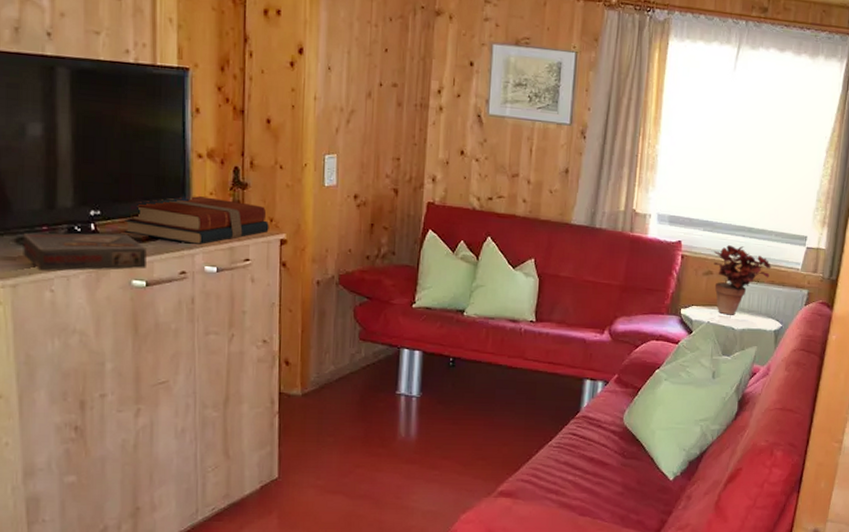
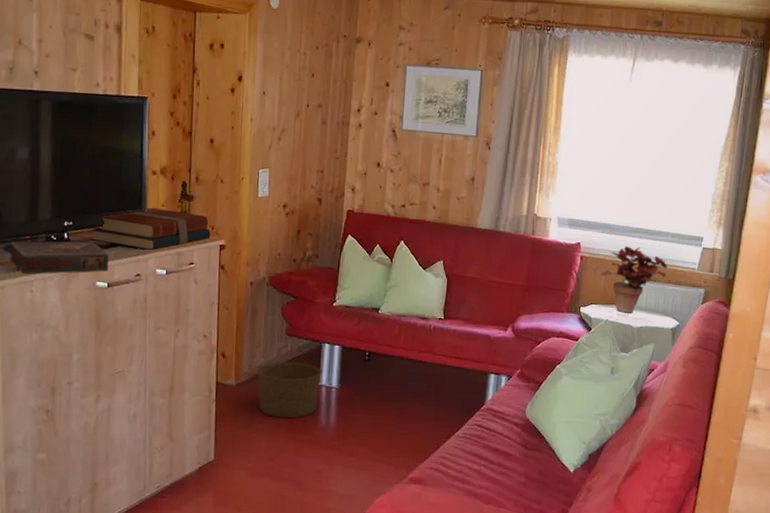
basket: none [326,369,401,431] -> present [257,361,323,419]

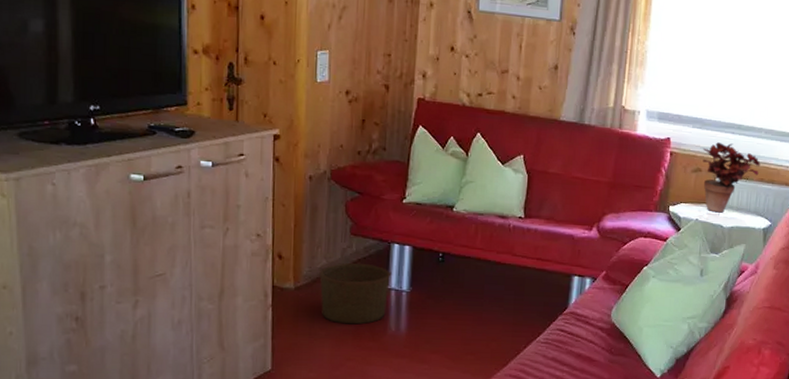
game console: present [10,241,109,275] -> none [25,127,144,165]
books: present [91,208,211,251] -> none [122,91,263,141]

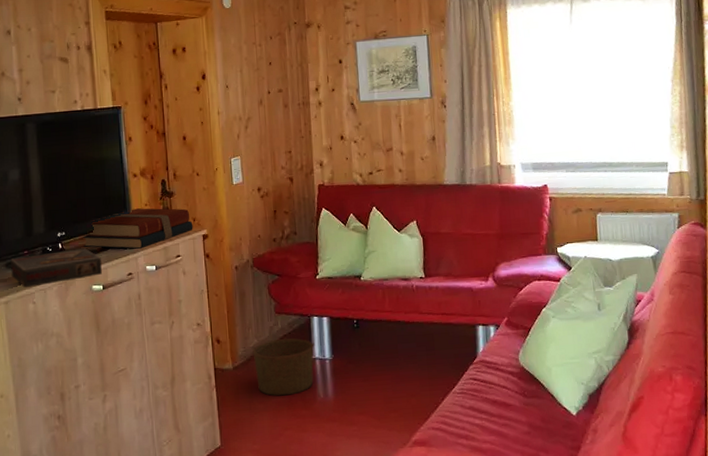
game console: none [25,127,144,165] -> present [11,248,102,288]
books: none [122,91,263,141] -> present [83,208,193,250]
potted plant: present [702,142,761,213] -> none [579,181,638,248]

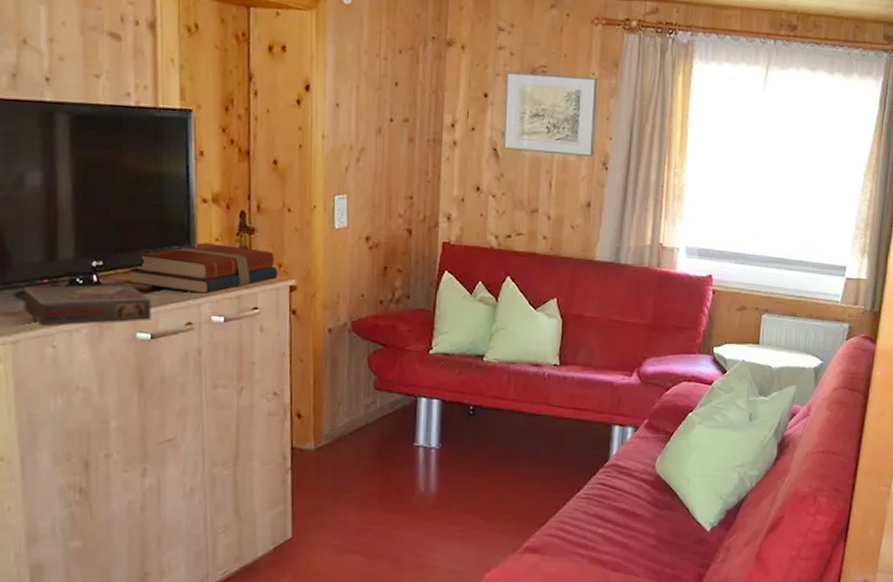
basket: present [251,338,315,396] -> none [340,420,419,486]

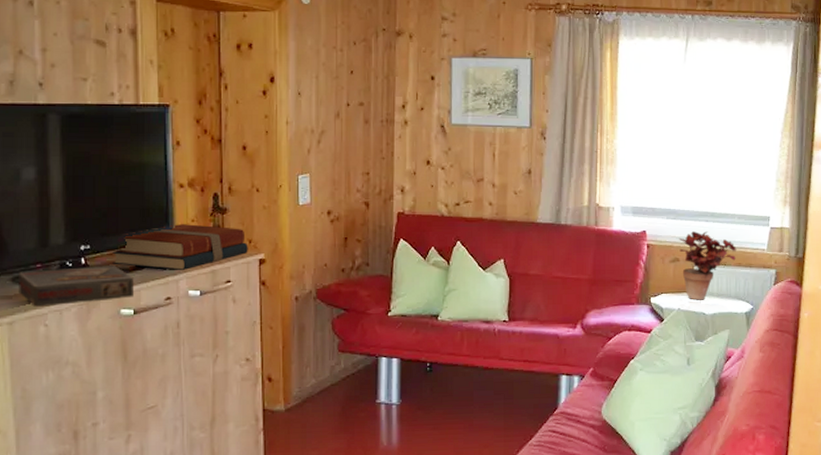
potted plant: none [746,278,809,353] -> present [678,231,737,300]

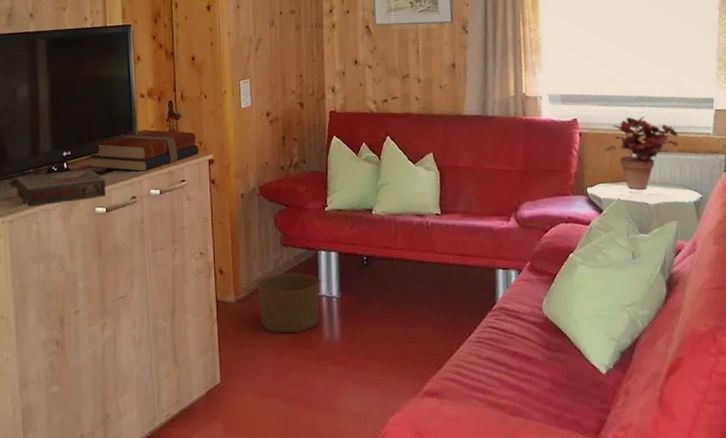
basket: none [308,380,381,443] -> present [255,273,321,334]

